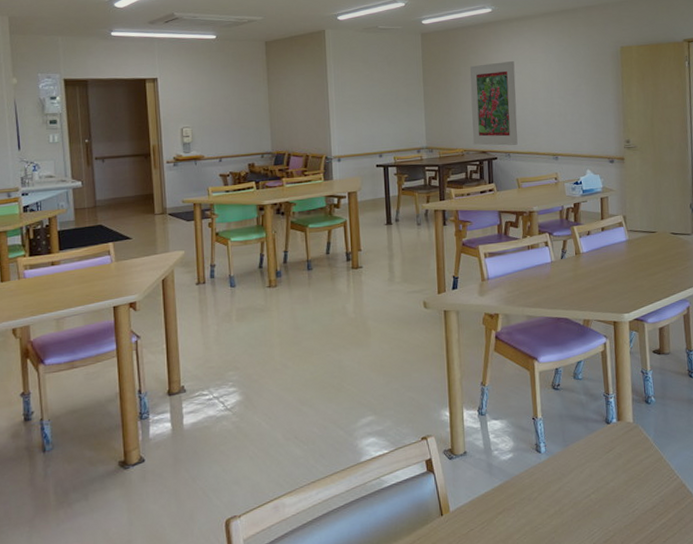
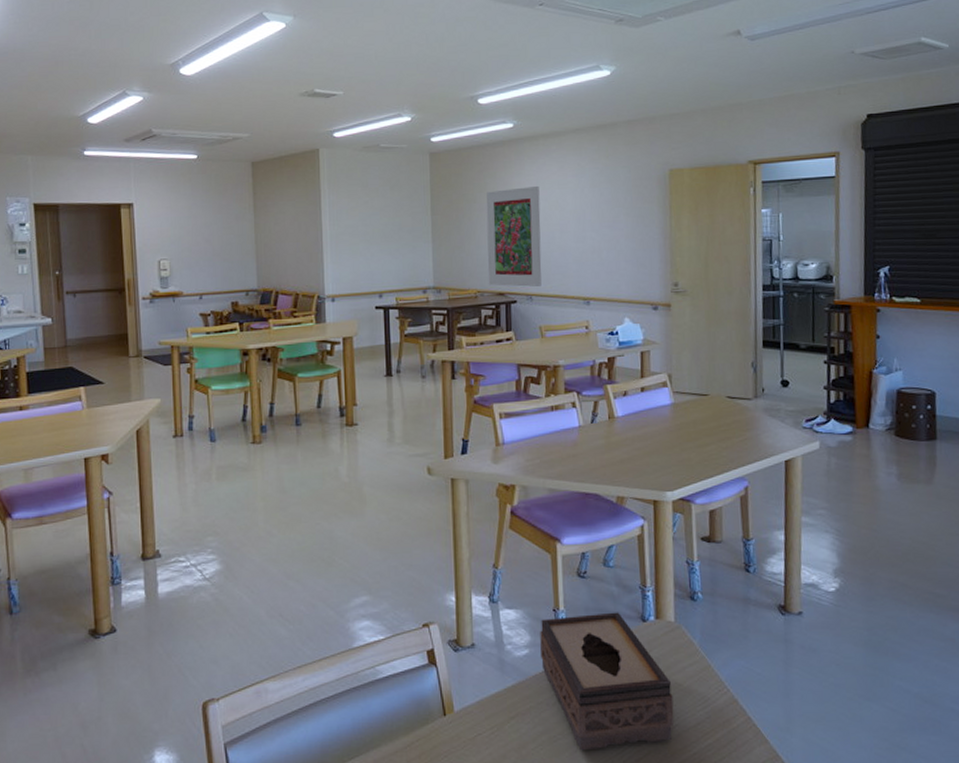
tissue box: none [522,417,634,537] -> present [540,612,674,751]

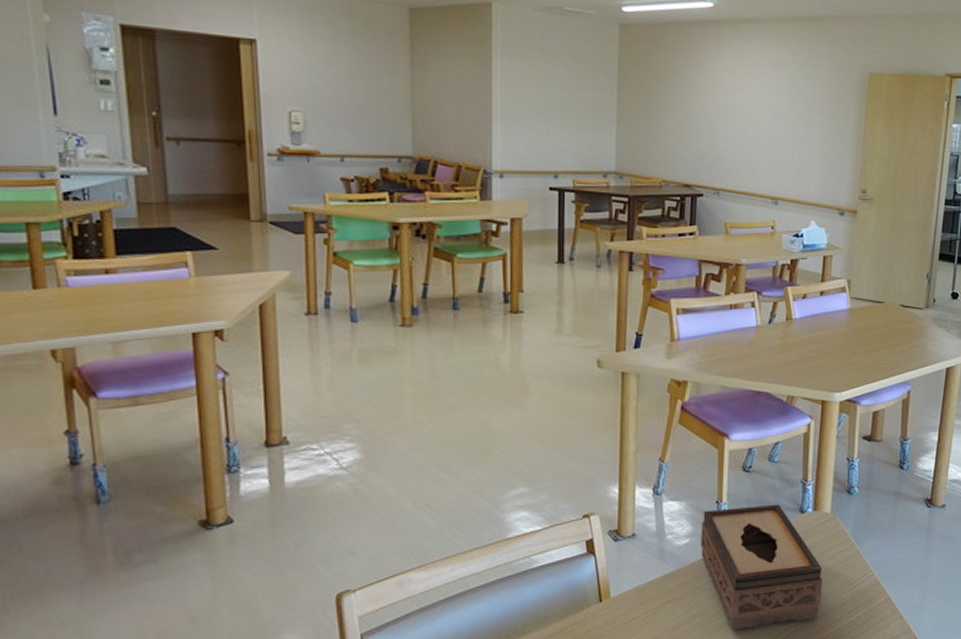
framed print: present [486,185,542,288] -> none [674,74,736,182]

